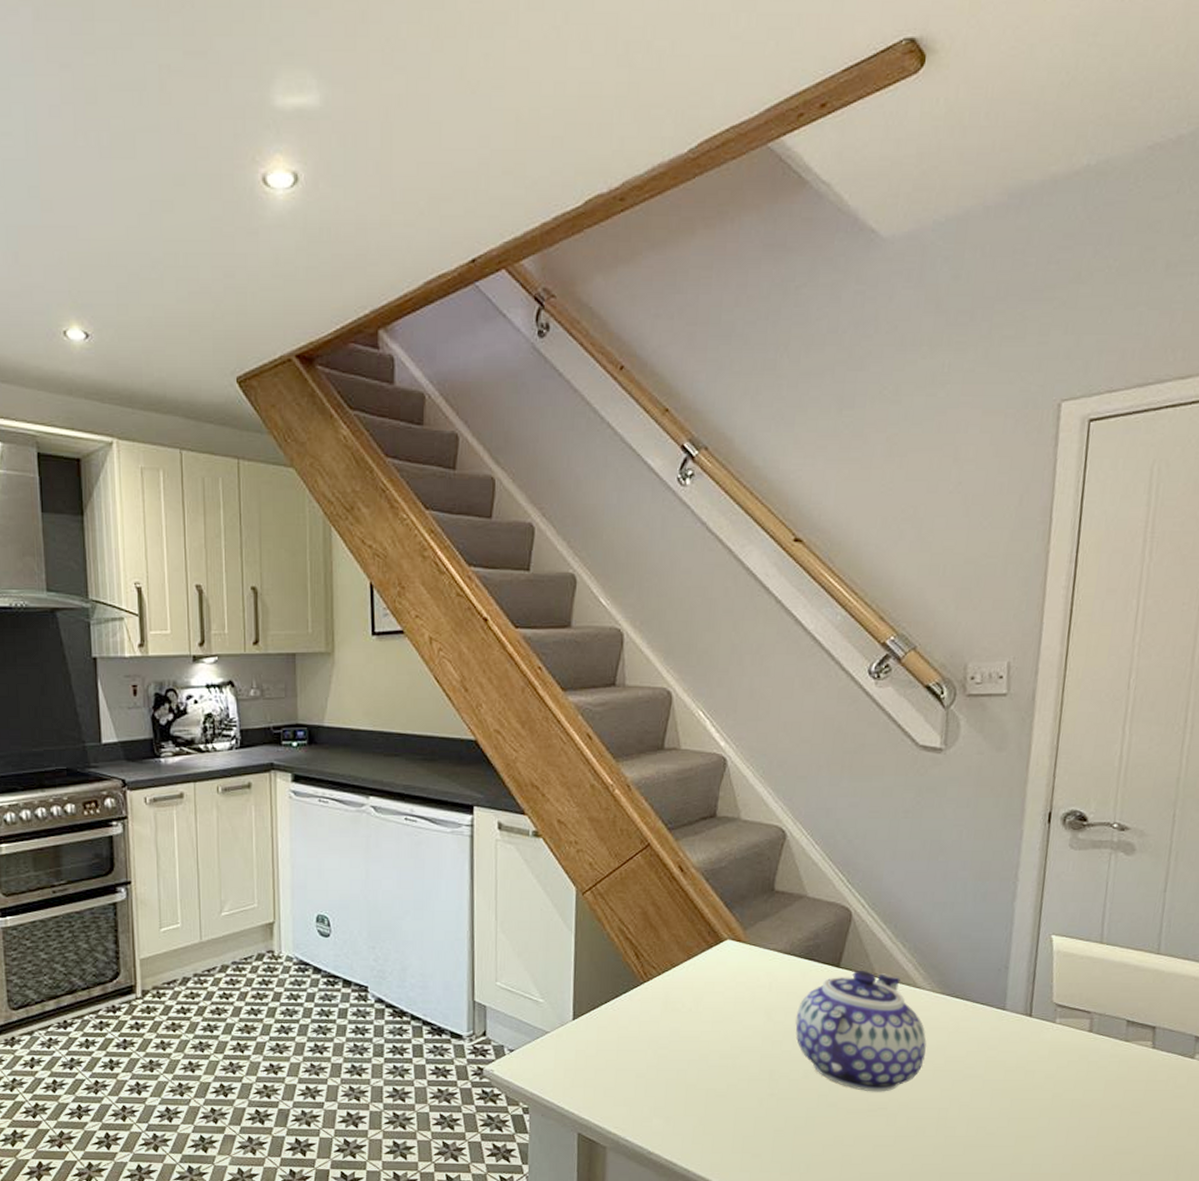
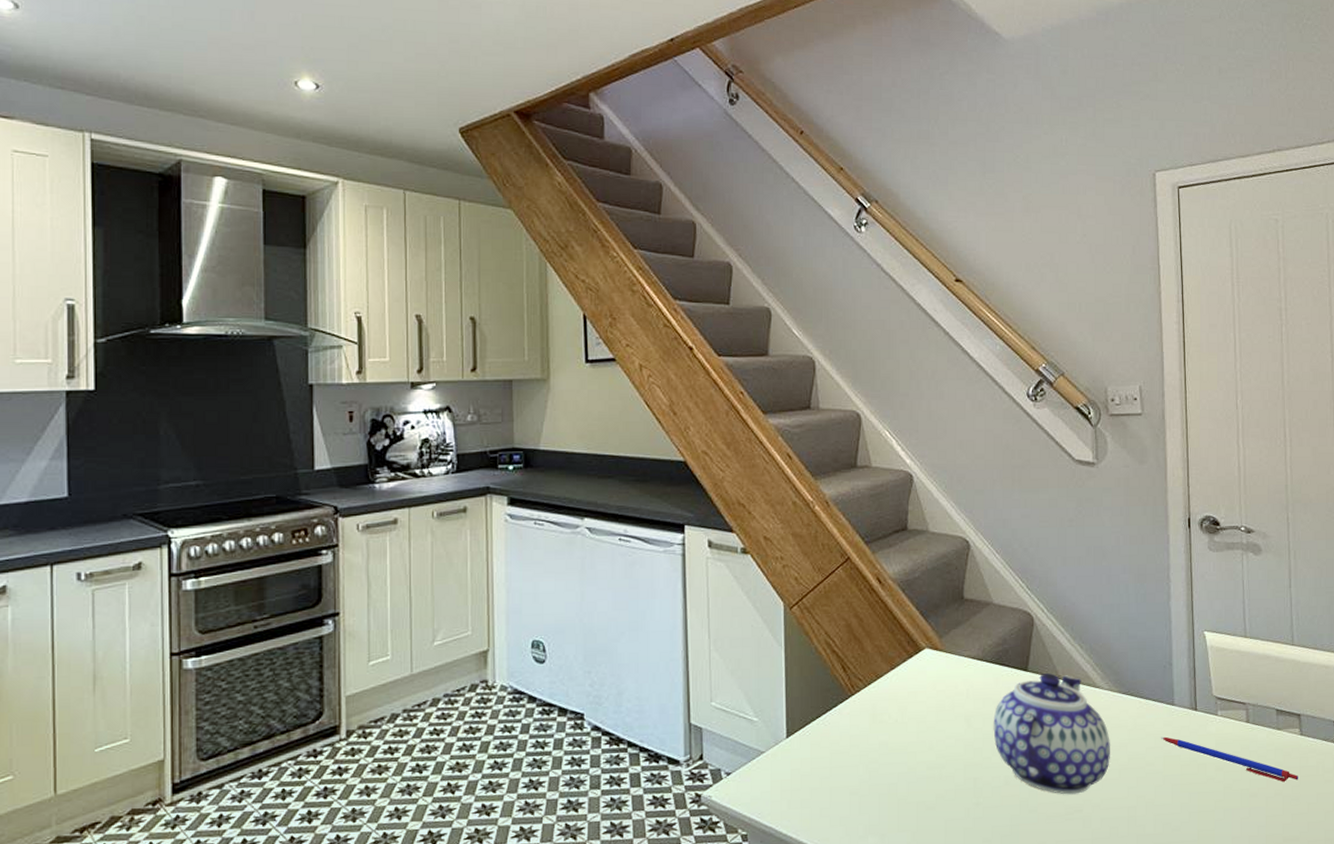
pen: none [985,1041,1143,1095] -> present [1161,736,1299,783]

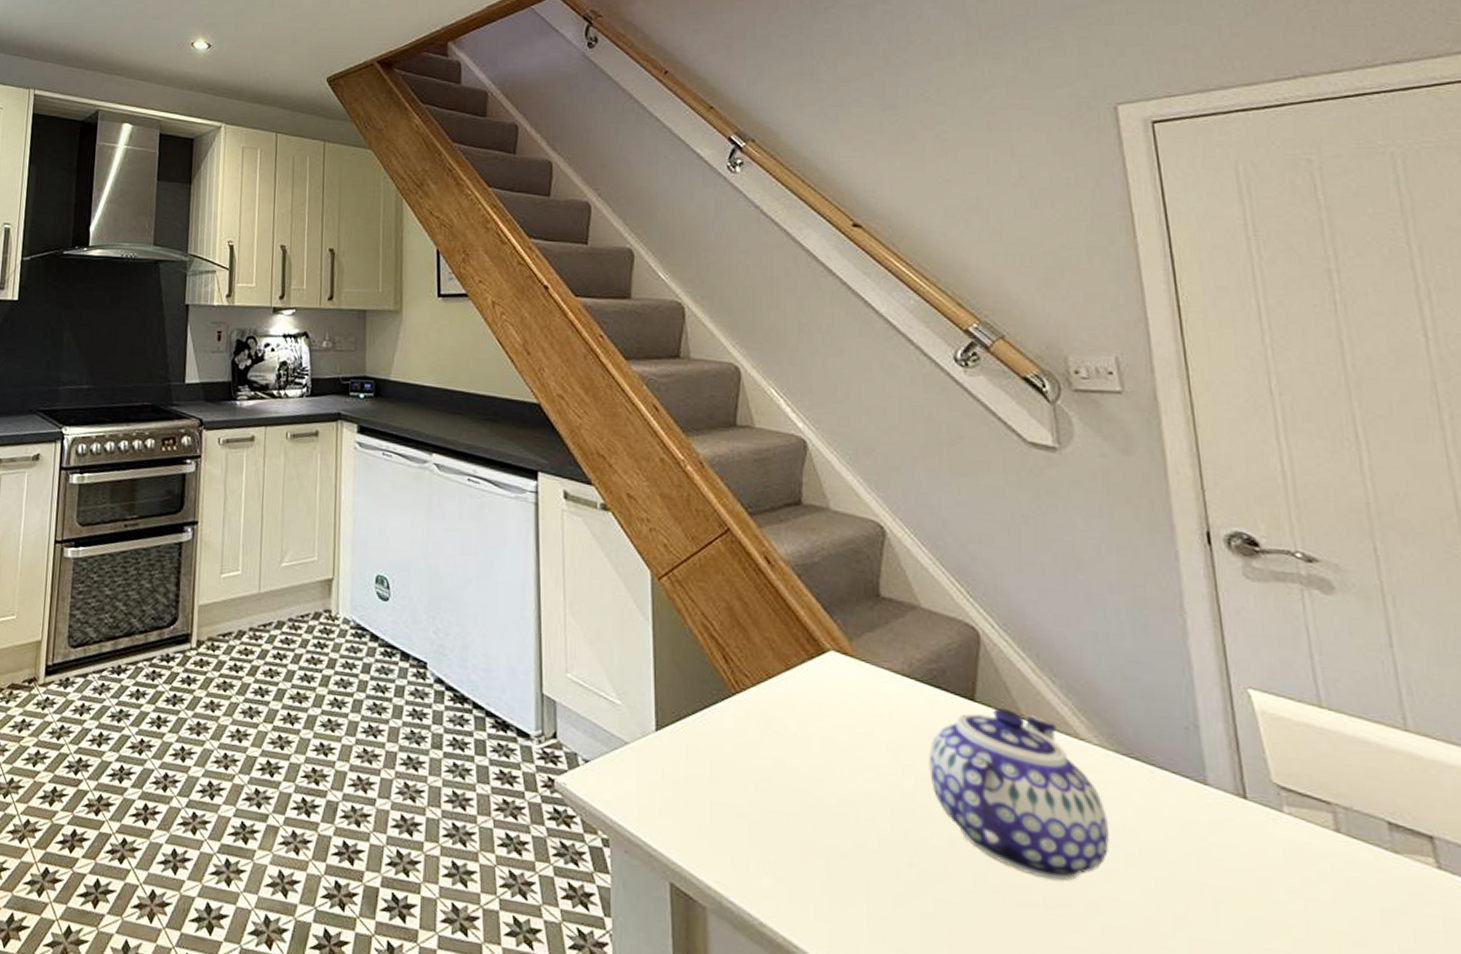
pen: present [1161,736,1299,783] -> none [1190,826,1443,938]

